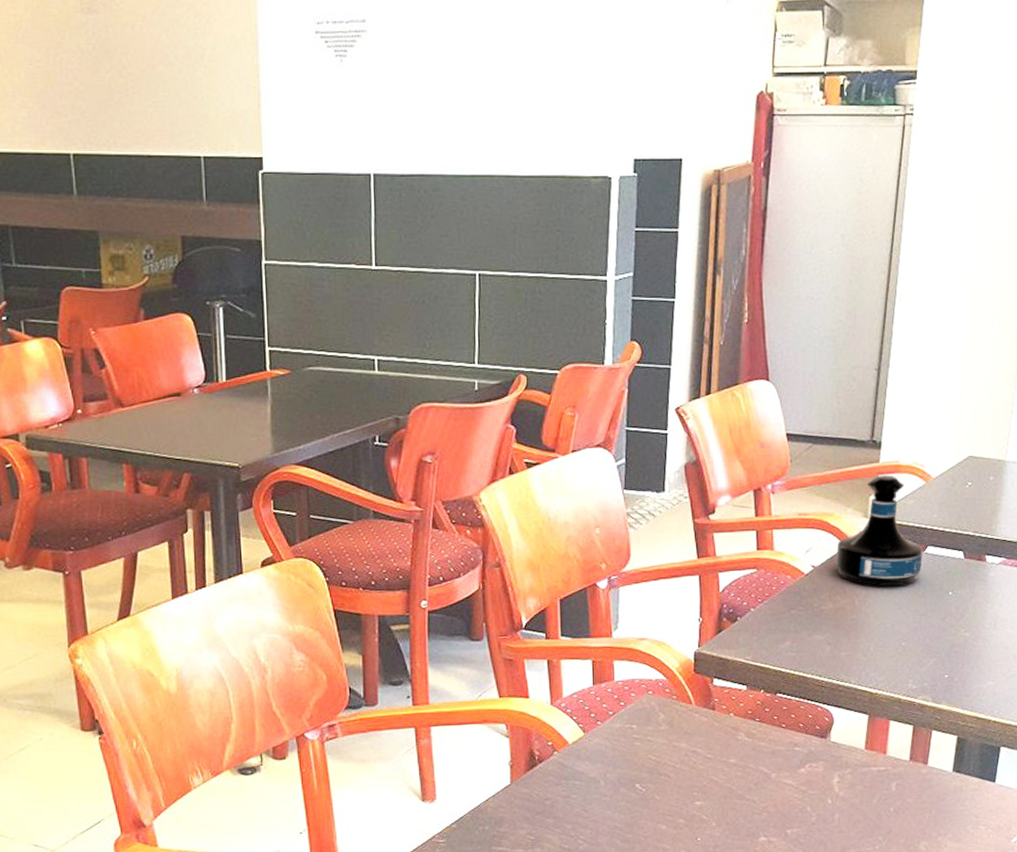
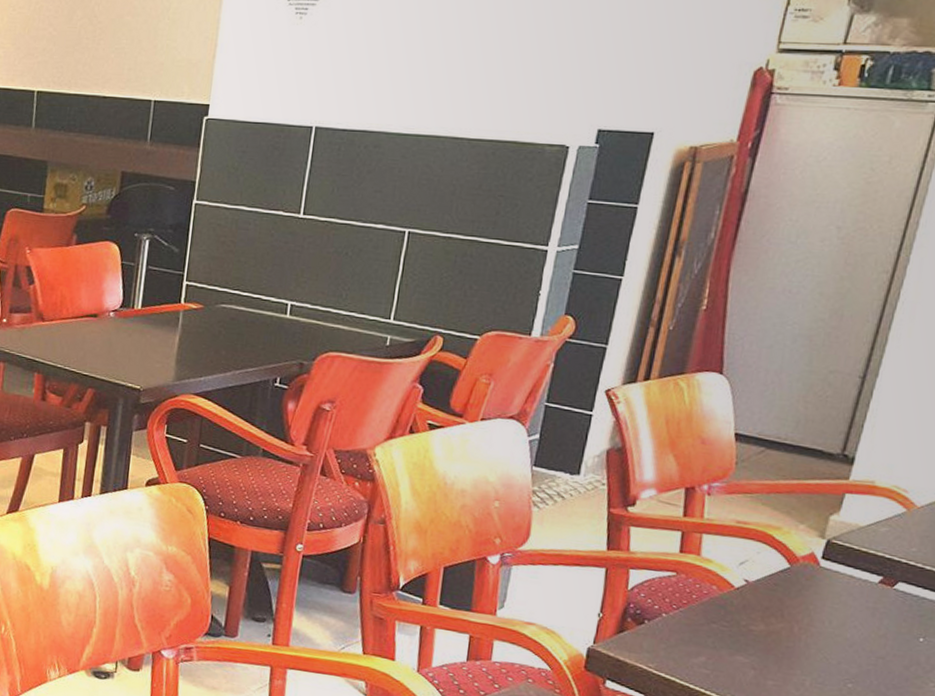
tequila bottle: present [835,475,923,587] -> none [775,494,892,621]

